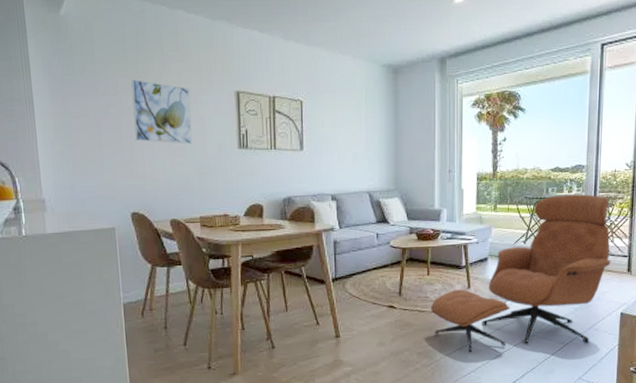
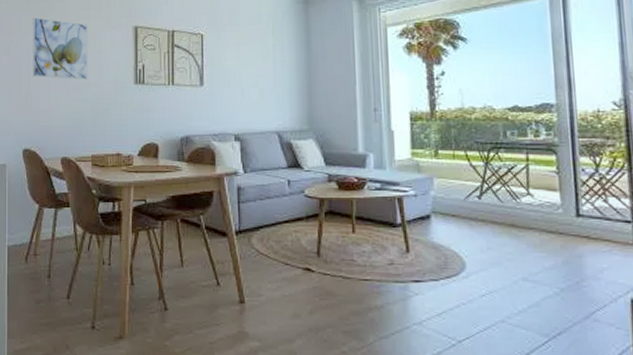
lounge chair: present [430,194,611,352] -> none [357,139,607,338]

